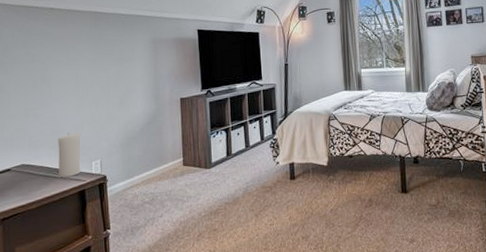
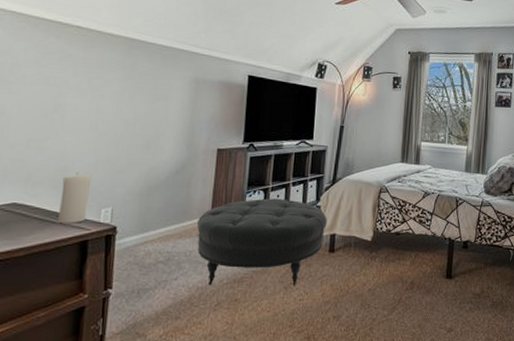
ottoman: none [173,136,285,219] -> present [197,198,327,286]

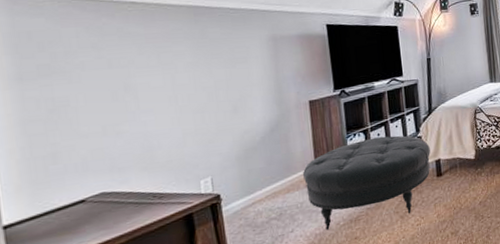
candle: present [57,171,92,224] -> none [151,148,186,203]

